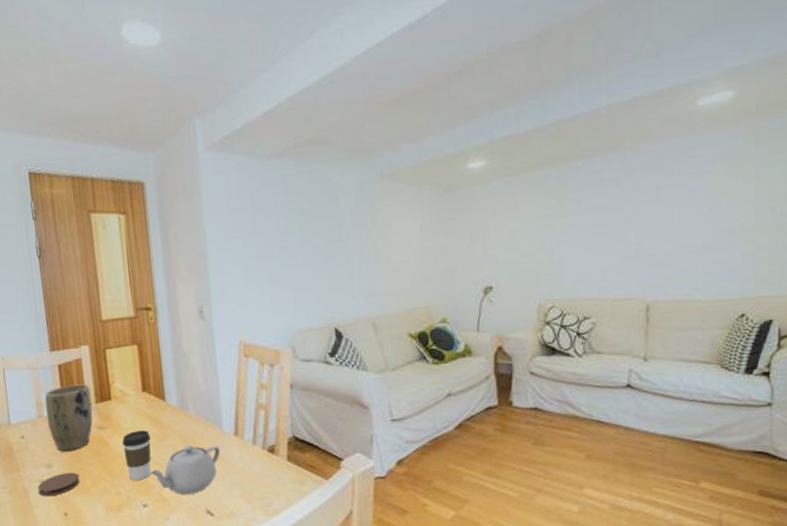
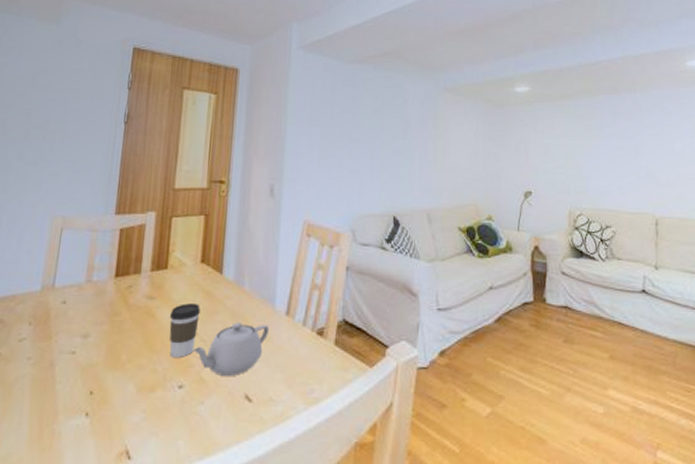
coaster: present [37,472,80,497] -> none [66,345,116,371]
plant pot: present [45,384,93,452] -> none [95,250,148,321]

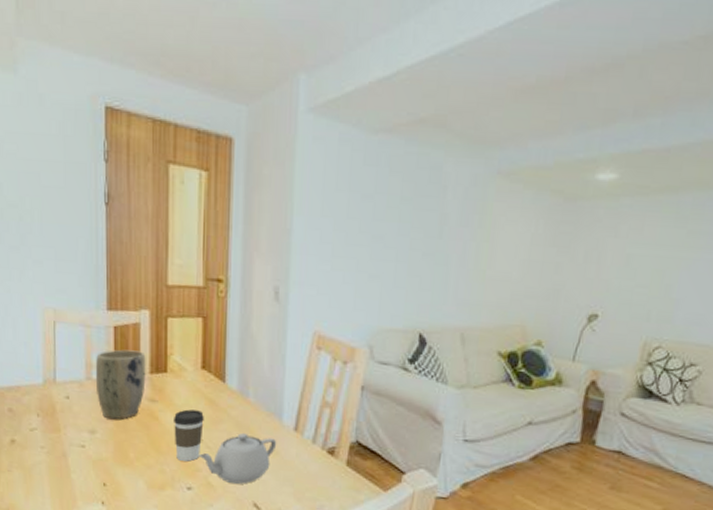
plant pot: none [95,250,148,321] -> present [95,349,146,420]

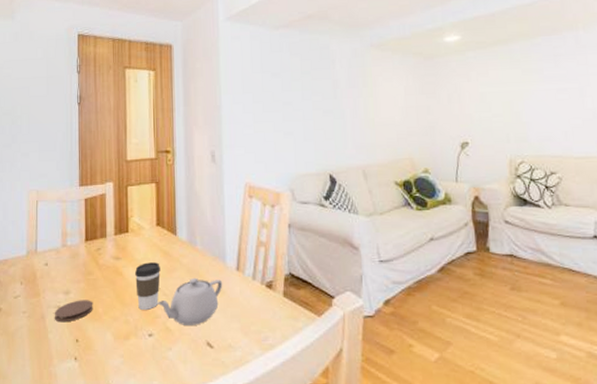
coaster: none [77,441,124,464] -> present [54,300,93,323]
plant pot: present [95,349,146,420] -> none [69,217,111,280]

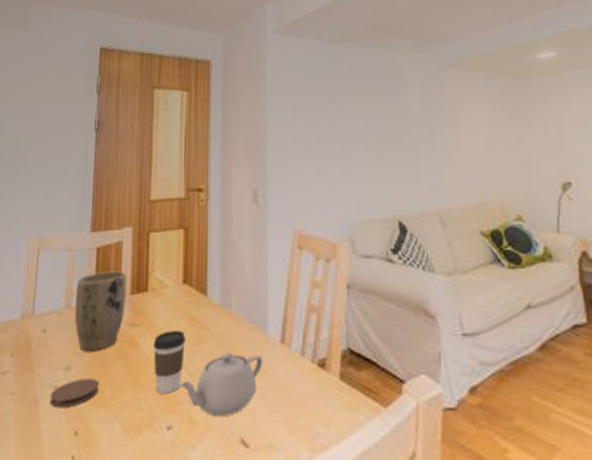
plant pot: none [69,217,111,280] -> present [74,271,127,352]

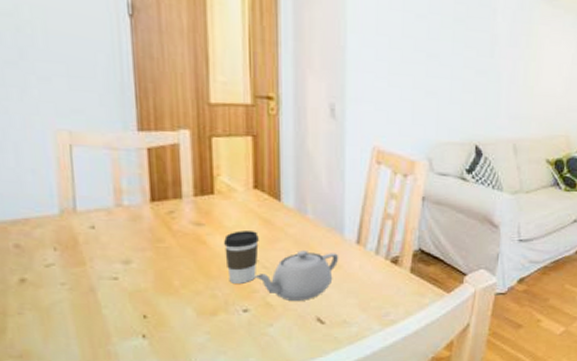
coaster: present [49,378,99,408] -> none [108,271,166,296]
plant pot: present [74,271,127,352] -> none [126,172,189,248]

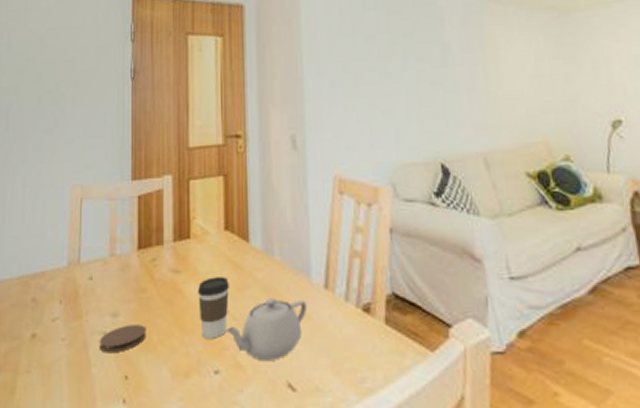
coaster: none [108,271,166,296] -> present [99,324,147,354]

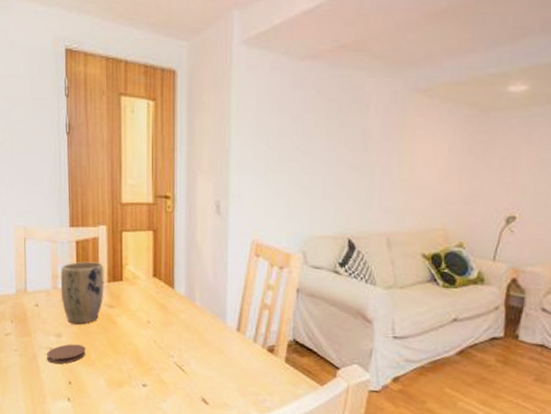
plant pot: none [119,218,169,298] -> present [60,261,104,325]
coffee cup: present [198,277,229,339] -> none [129,313,156,361]
teapot: present [225,299,308,360] -> none [152,334,222,381]

